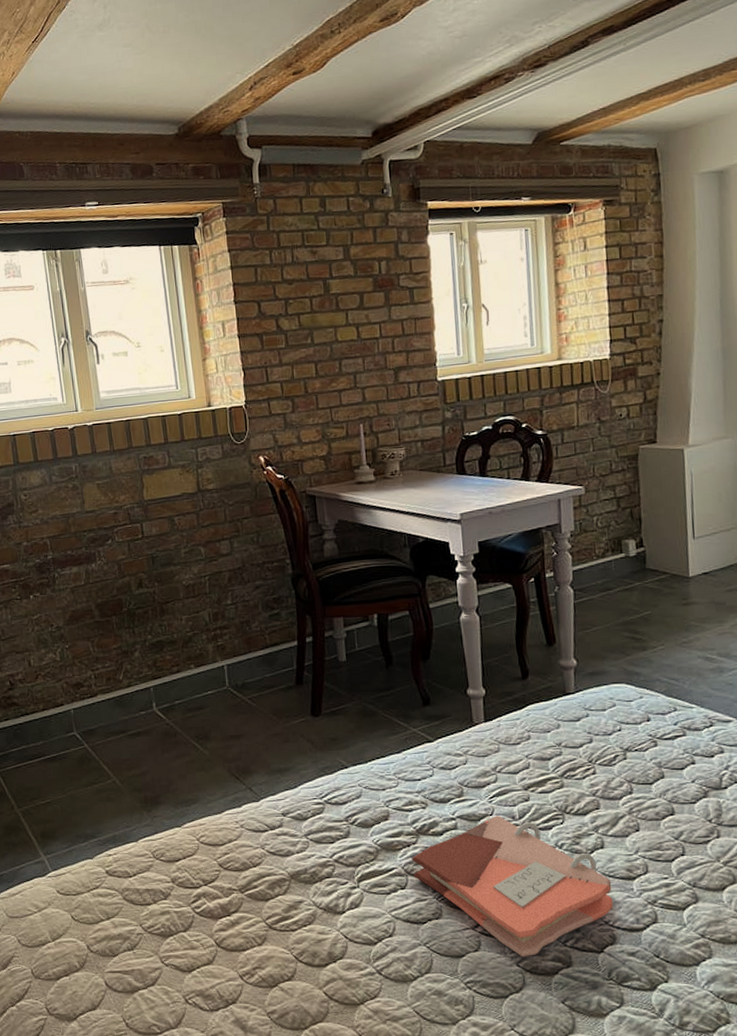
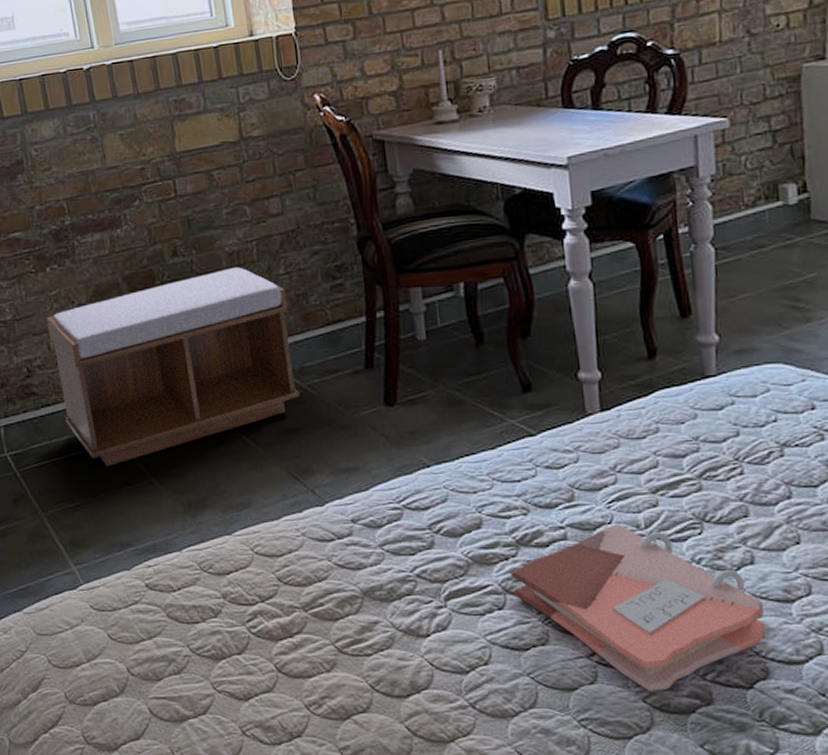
bench: none [28,598,242,767] -> present [46,267,300,466]

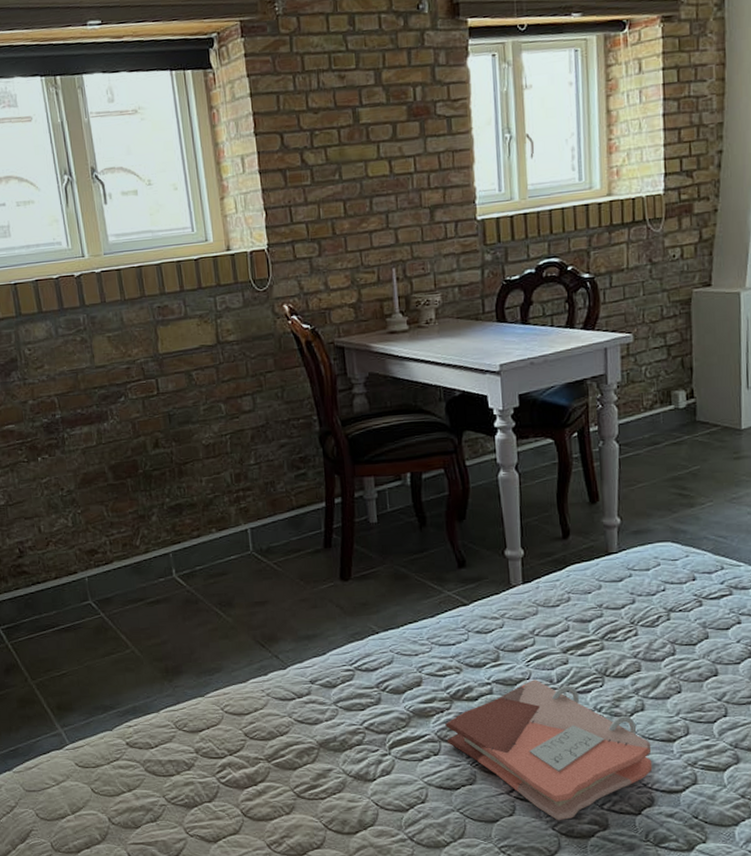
bench: present [46,267,300,466] -> none [37,458,267,637]

